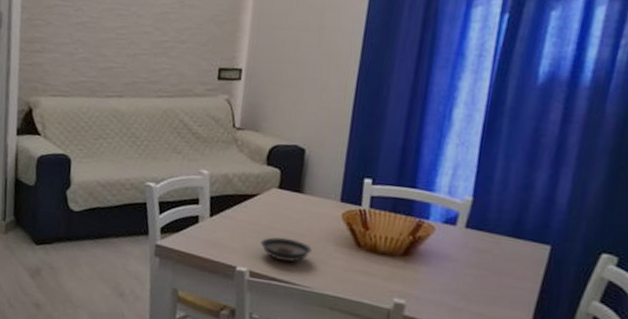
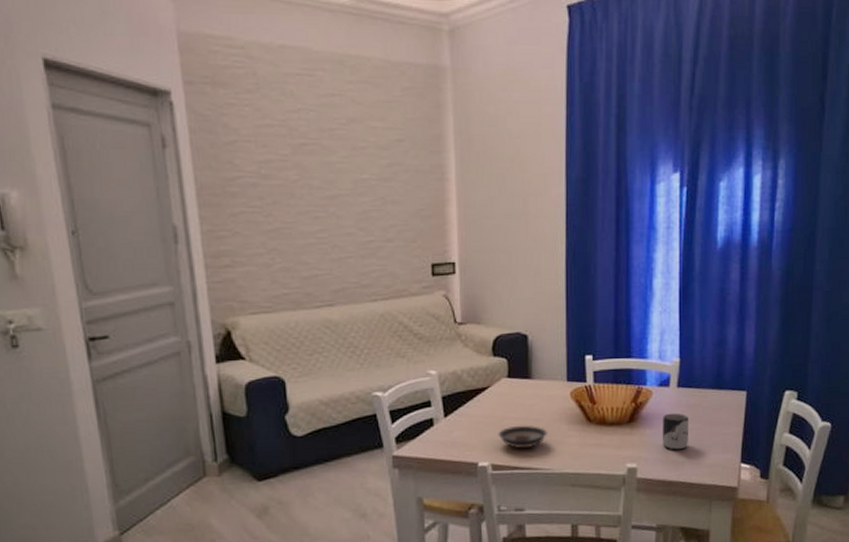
cup: none [438,253,475,296] -> present [662,413,689,450]

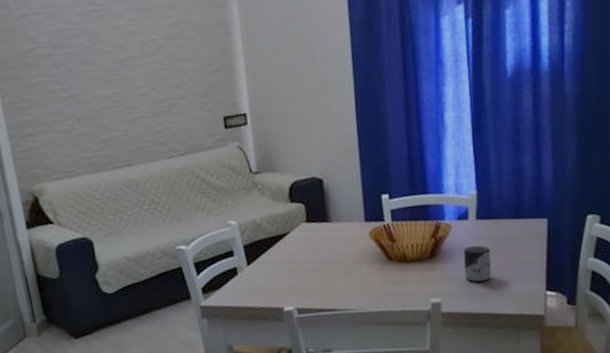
saucer: present [498,425,547,449] -> none [301,267,350,291]

